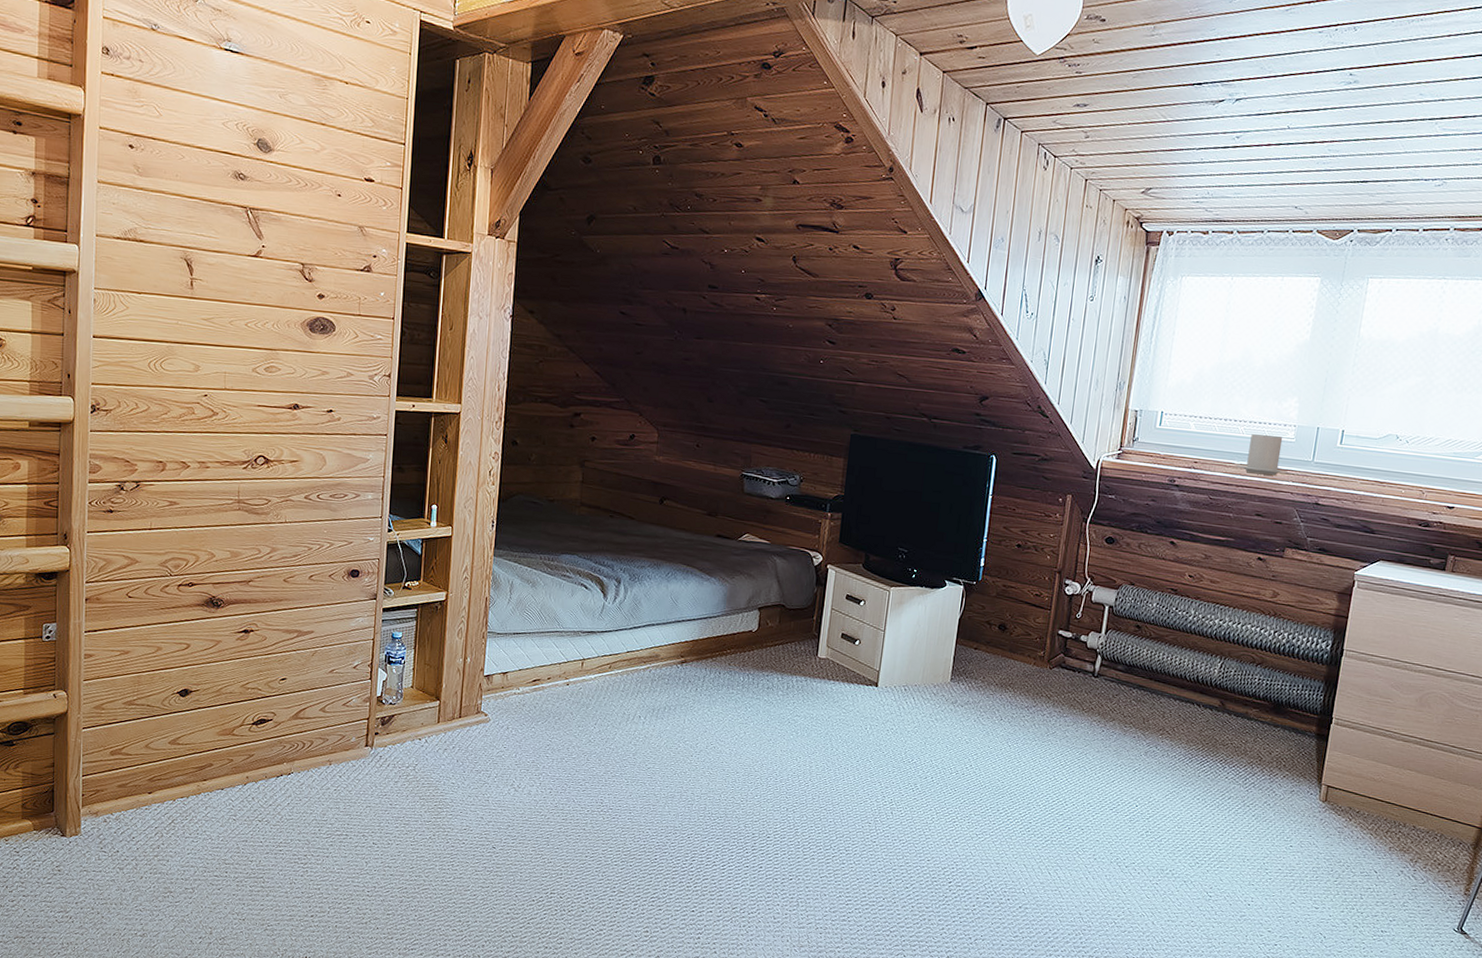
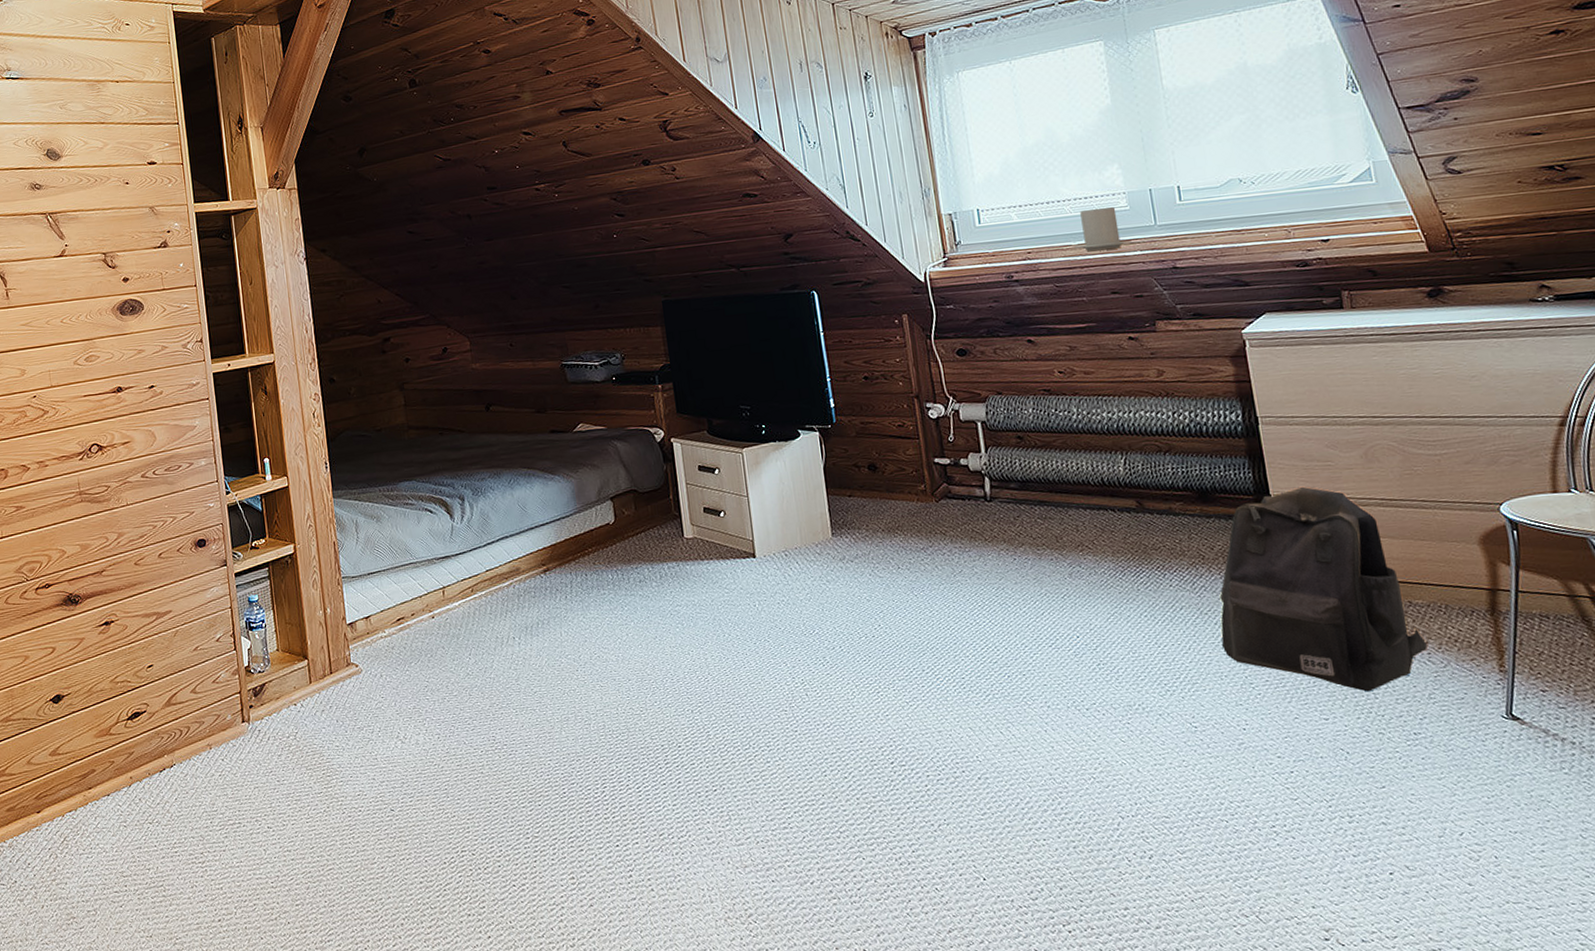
backpack: none [1252,715,1416,892] -> present [1219,486,1427,692]

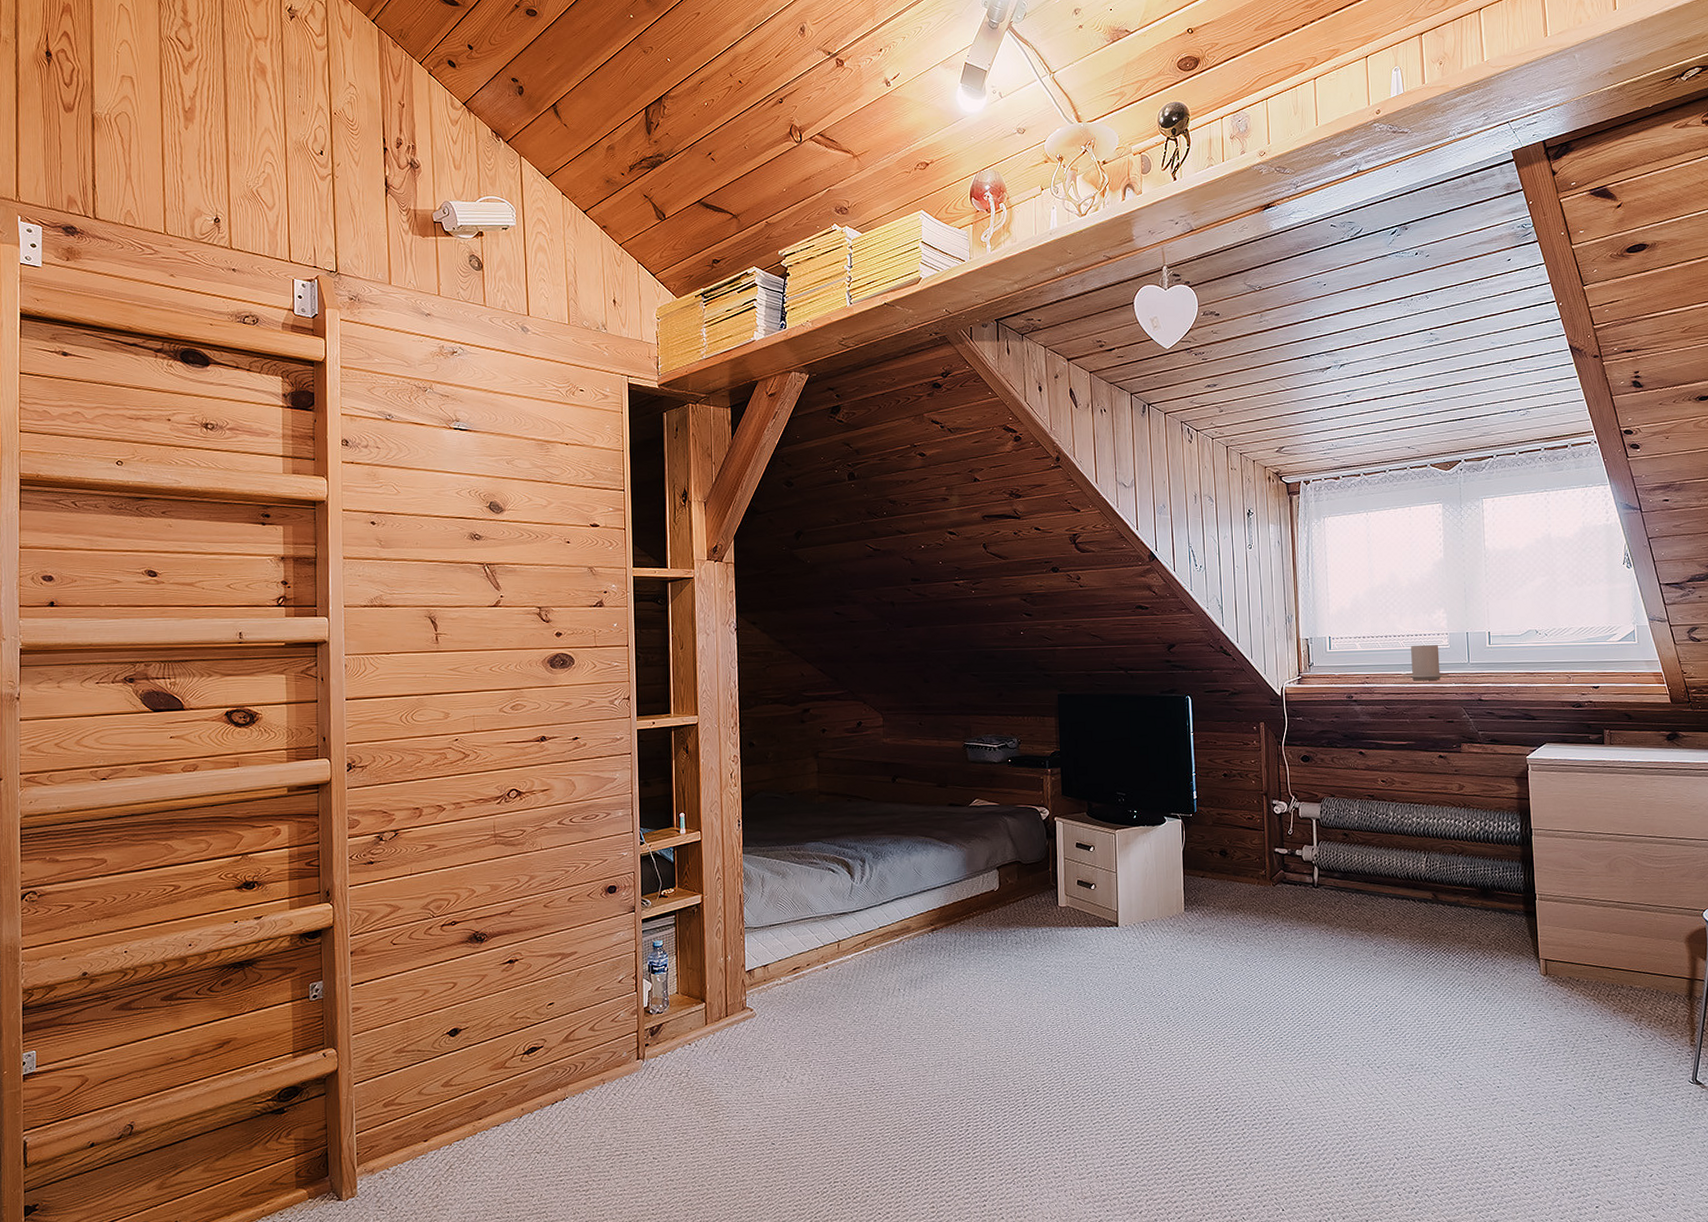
backpack: present [1219,486,1427,692] -> none [1487,888,1640,1059]

